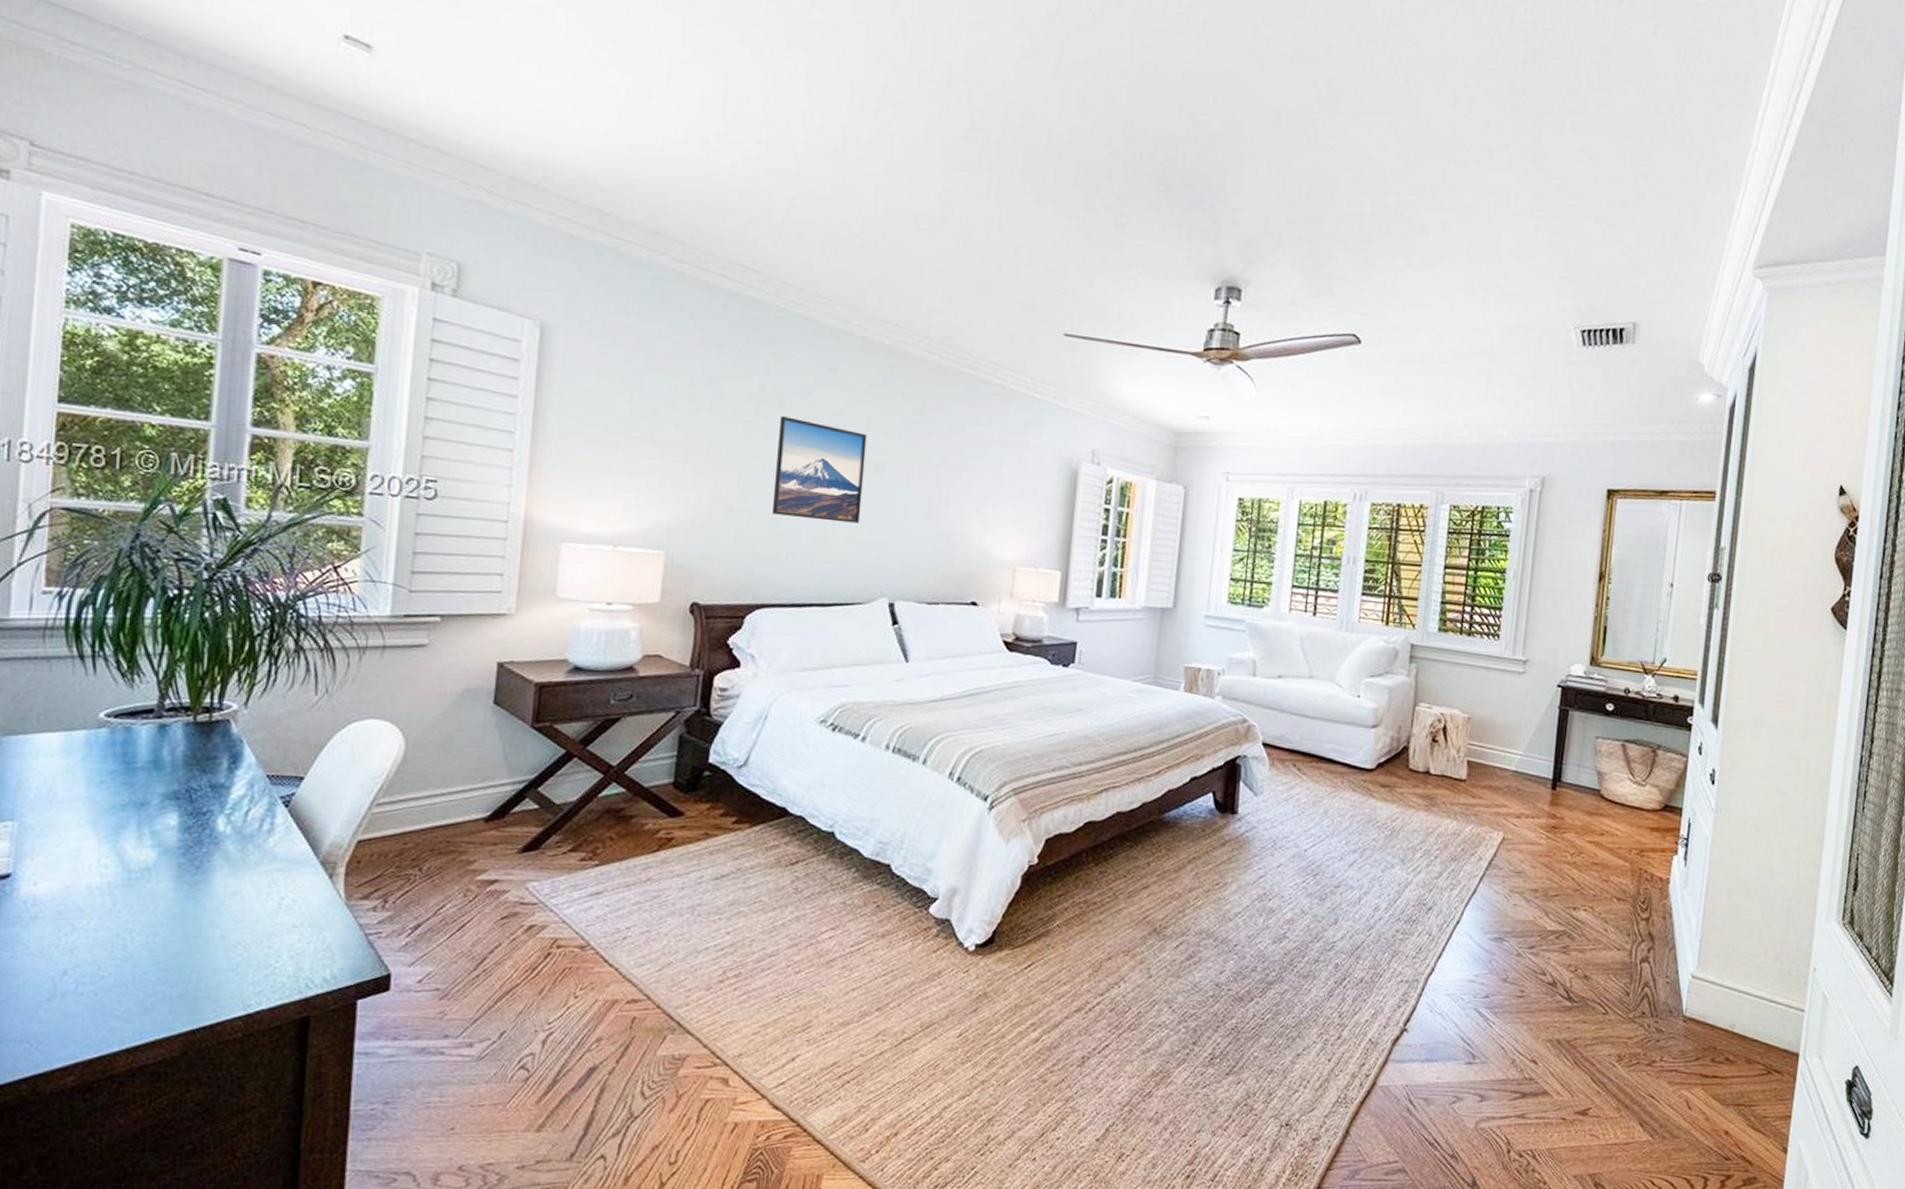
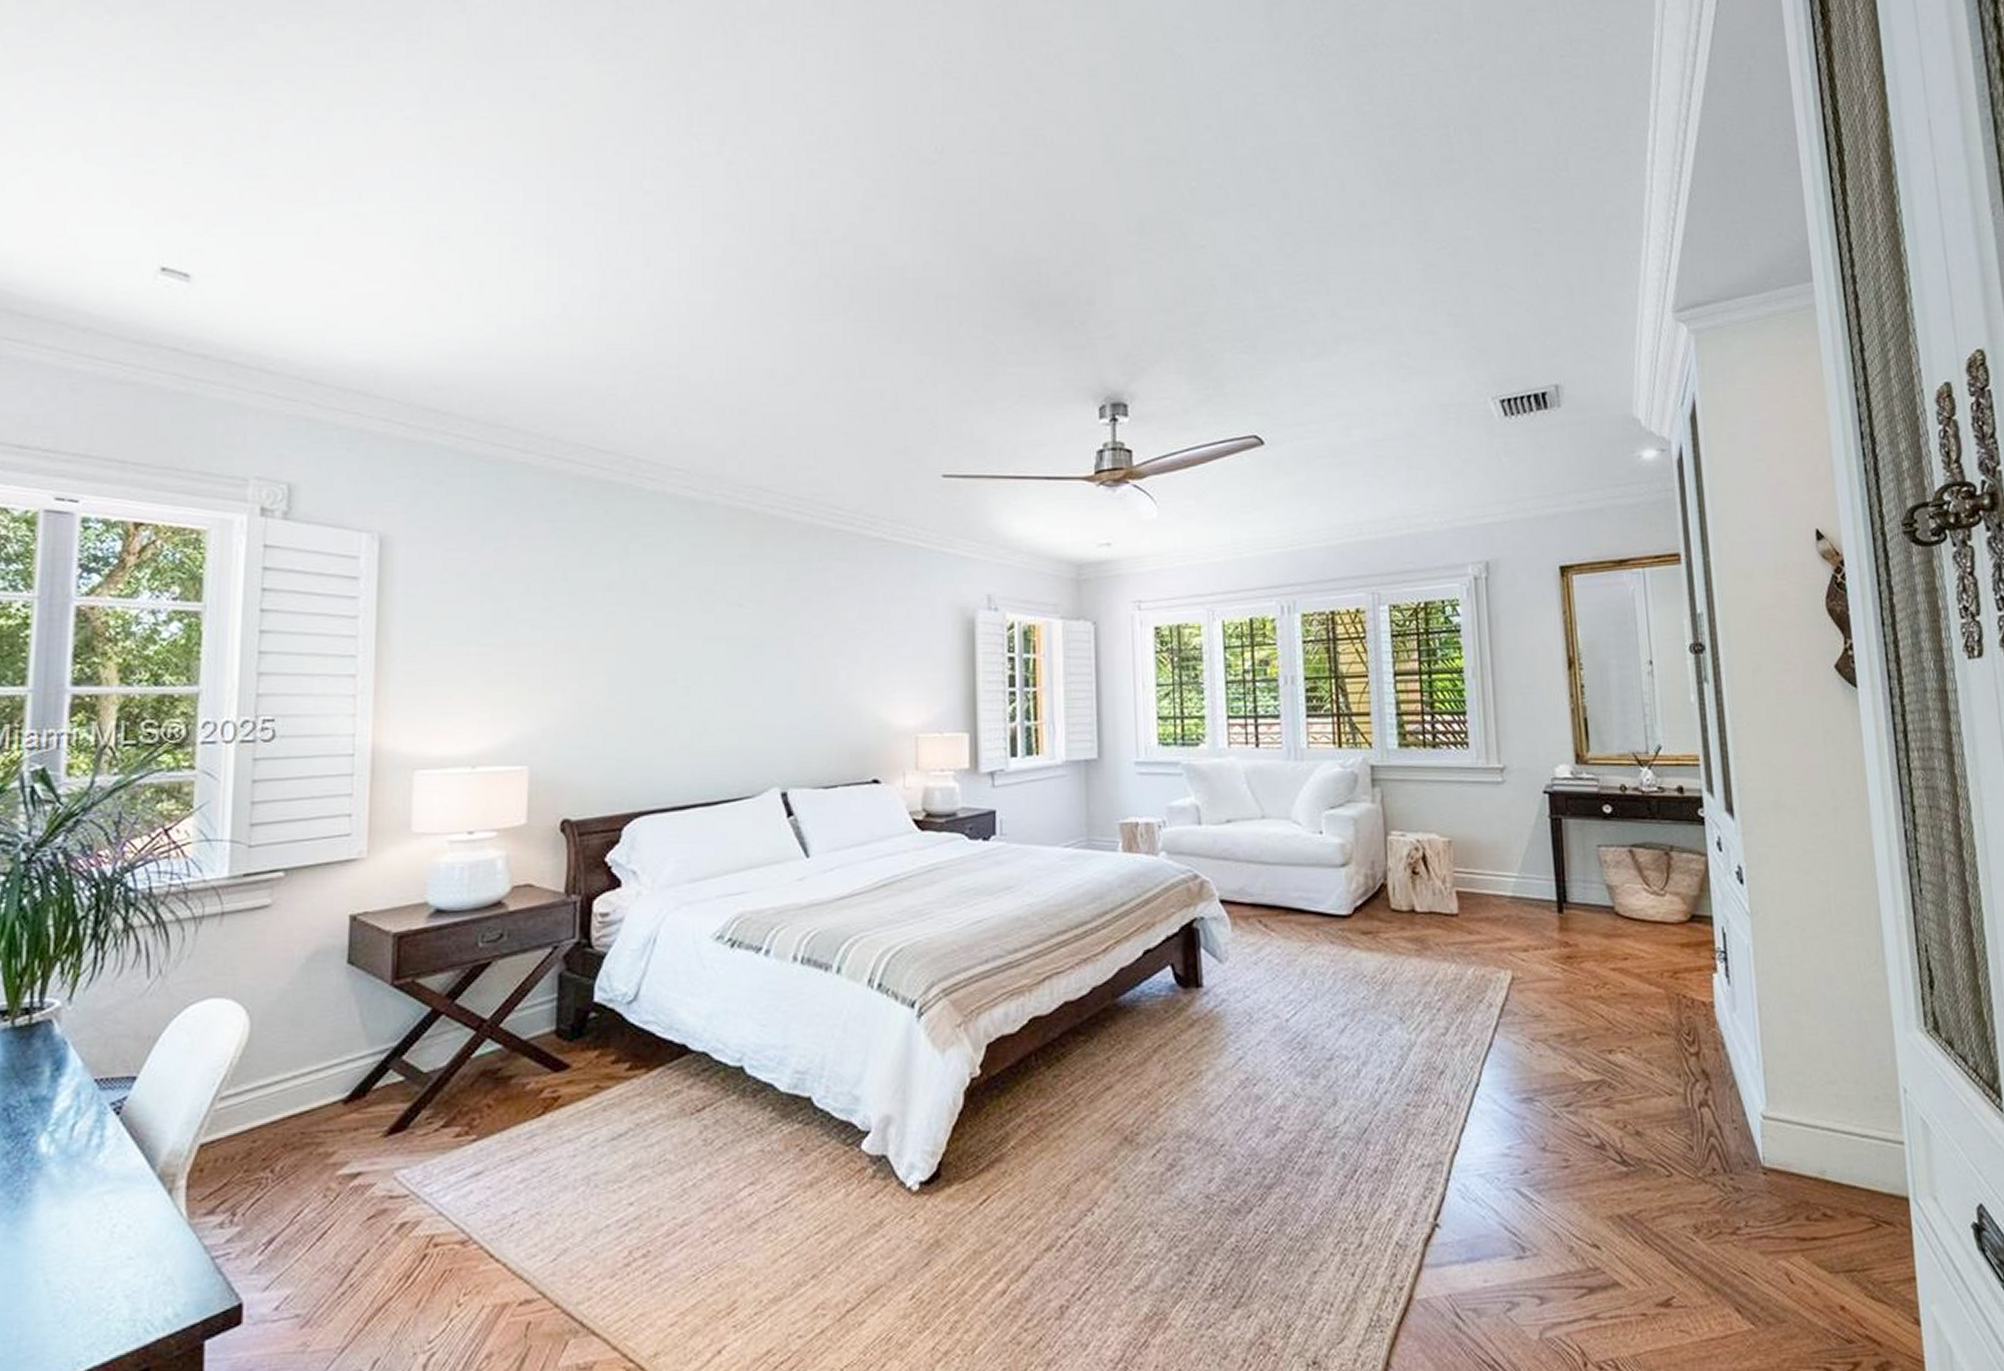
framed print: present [772,416,867,524] -> none [644,601,741,710]

